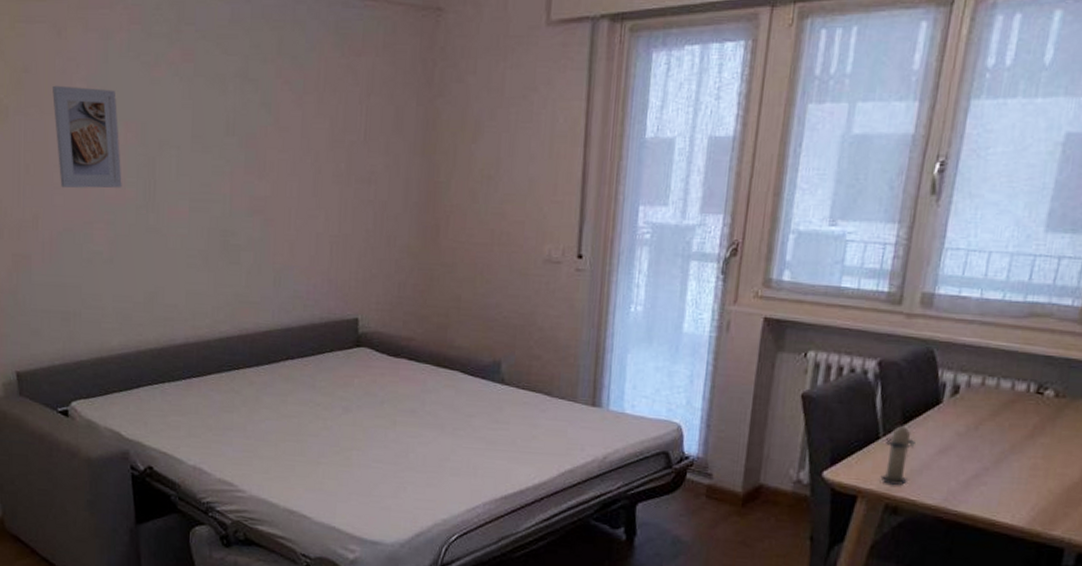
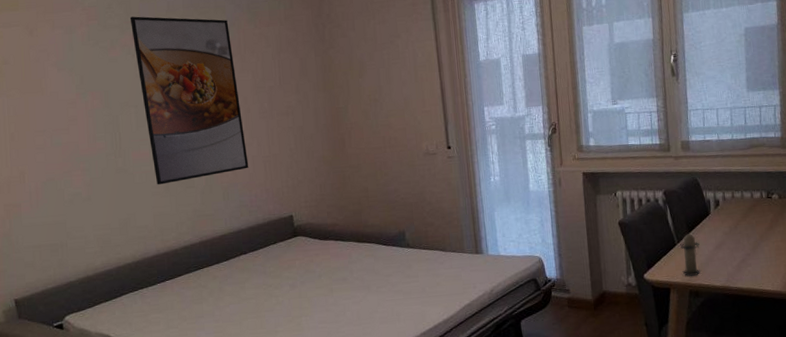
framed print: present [53,85,122,188] -> none [29,69,93,147]
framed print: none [181,24,311,255] -> present [130,16,249,185]

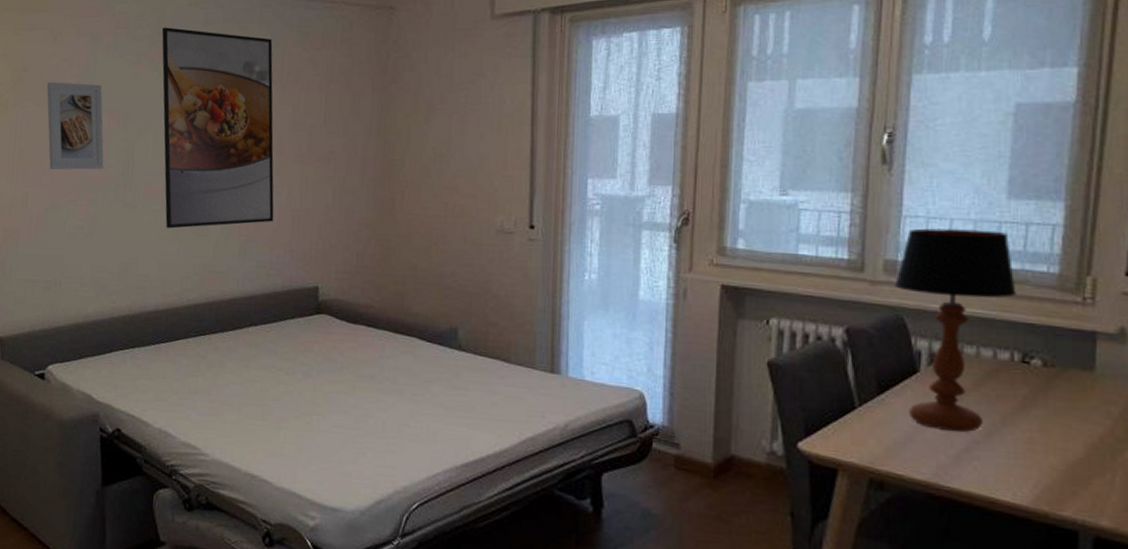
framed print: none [29,69,93,147] -> present [47,82,104,170]
candle: present [679,232,701,277] -> none [861,393,895,459]
table lamp: none [689,113,759,251] -> present [894,228,1016,432]

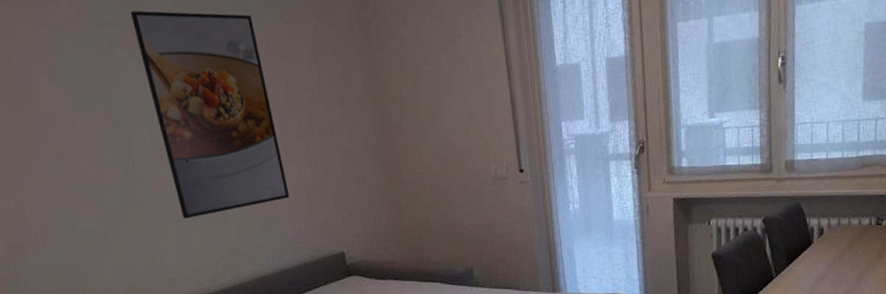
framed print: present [47,82,104,170] -> none [13,79,102,176]
table lamp: present [894,228,1016,432] -> none [793,127,871,284]

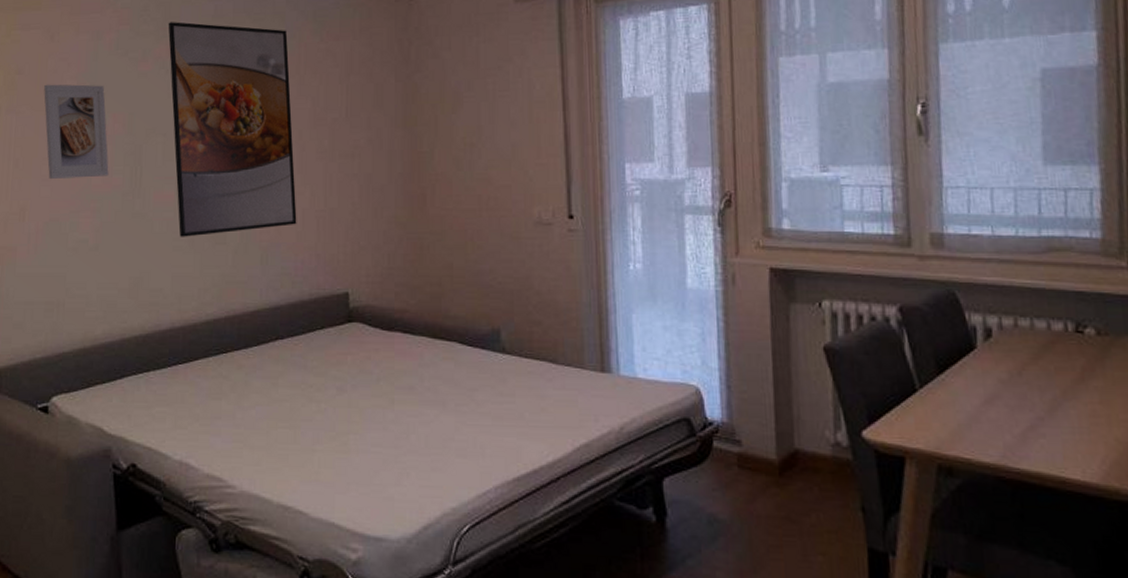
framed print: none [13,79,102,176] -> present [44,84,109,179]

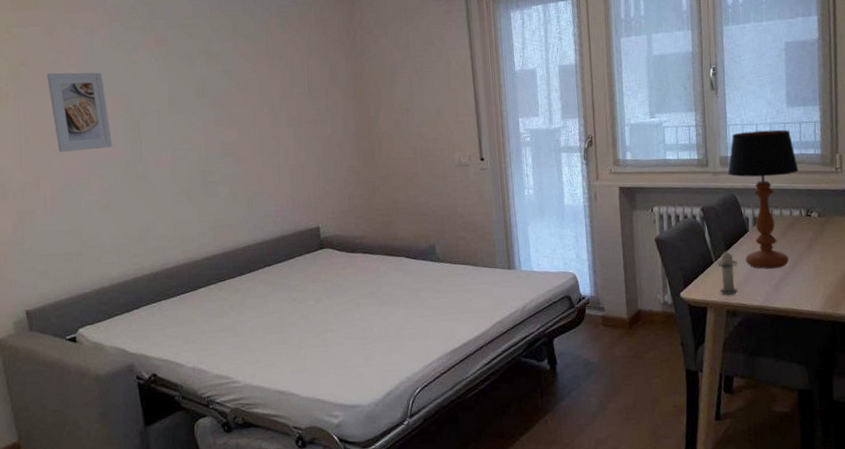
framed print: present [168,22,297,237] -> none [154,18,275,193]
candle: none [922,373,959,444] -> present [717,249,739,296]
table lamp: none [943,198,1063,410] -> present [728,129,799,269]

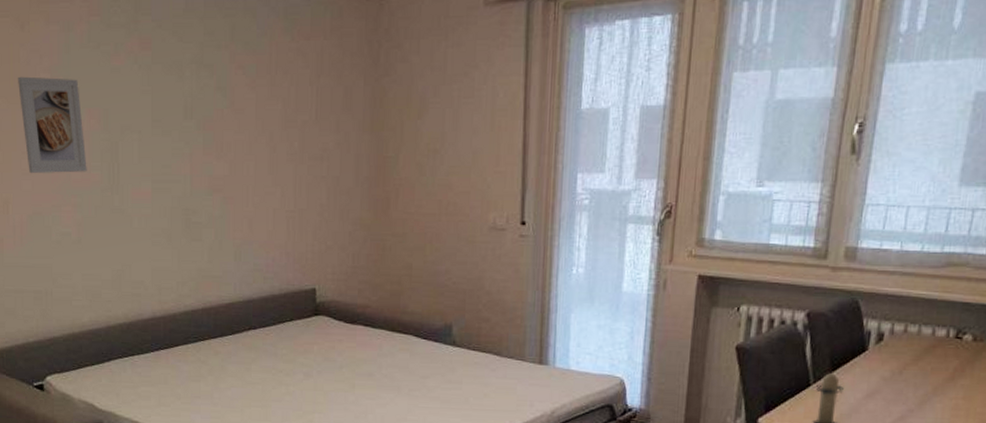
table lamp: present [728,129,799,269] -> none [853,216,958,403]

